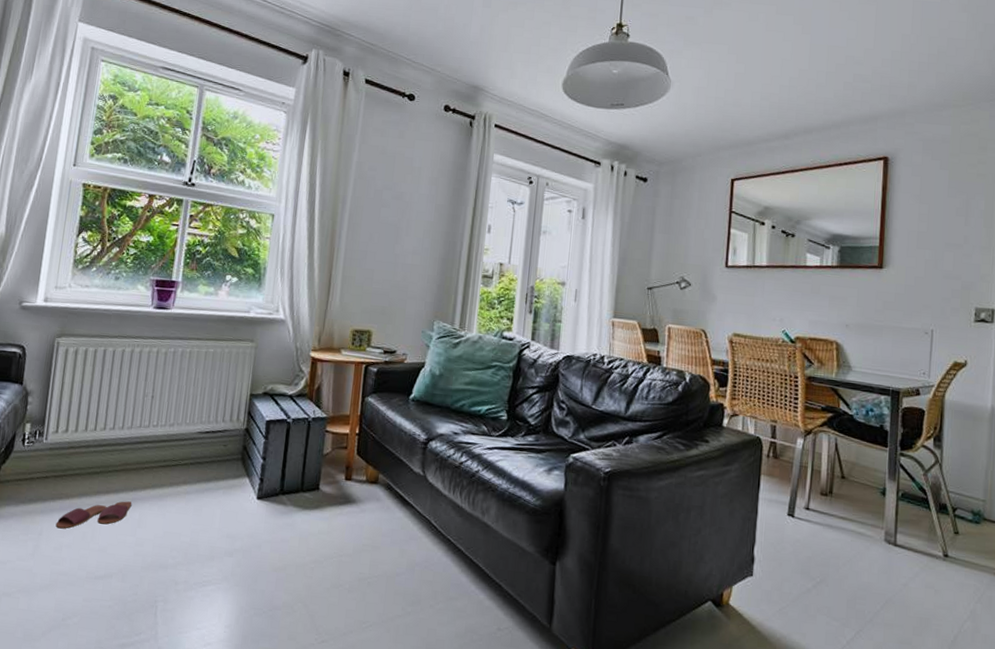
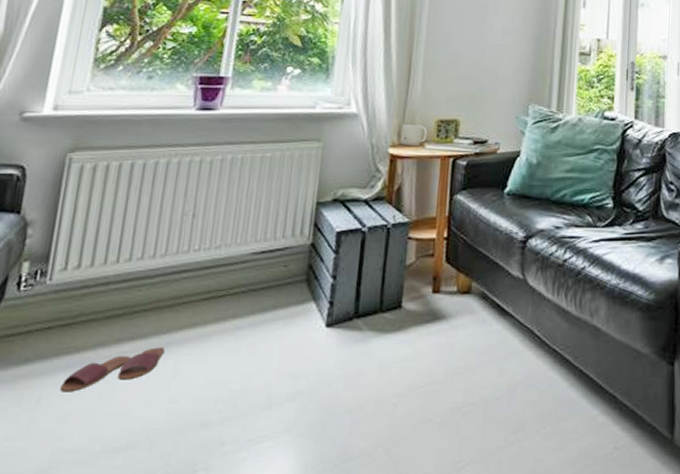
mug: none [320,330,344,352] -> present [399,123,428,147]

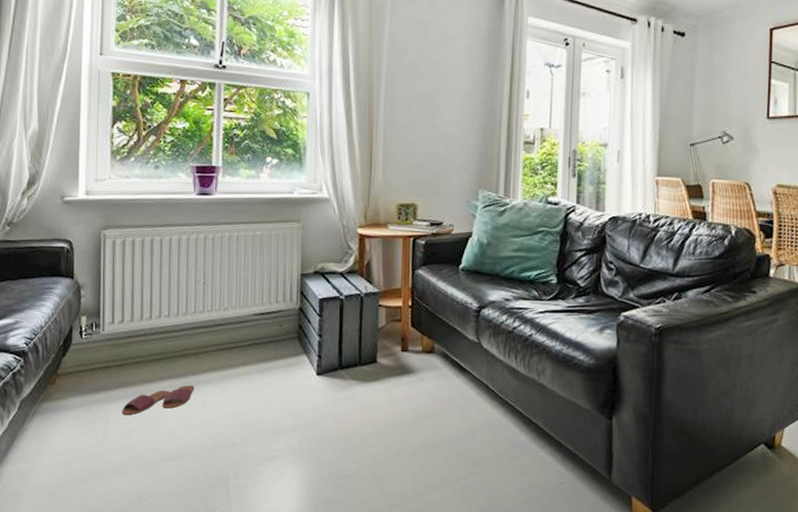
mug: present [399,123,428,147] -> none [366,207,390,227]

